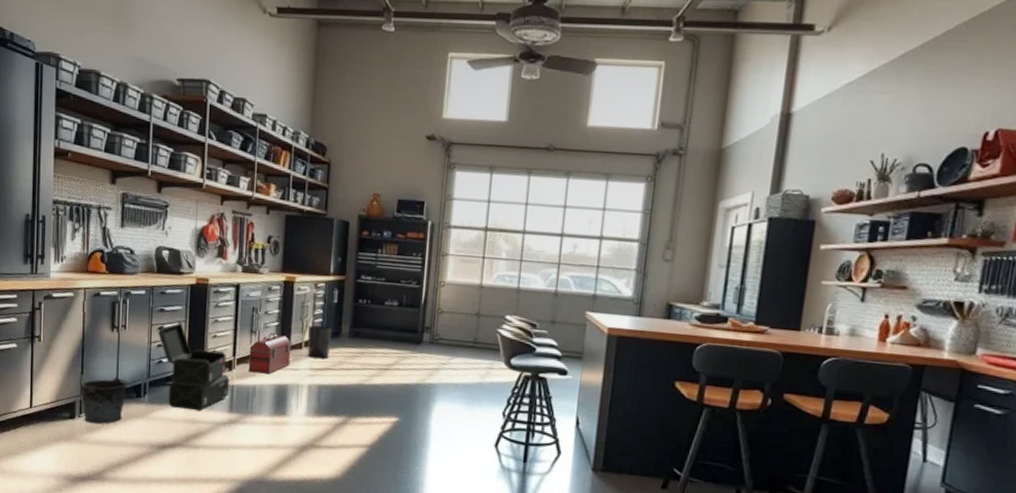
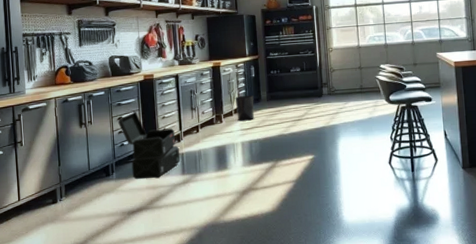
bucket: present [80,377,129,424] -> none [59,163,99,205]
toolbox: present [248,332,291,375] -> none [192,106,225,141]

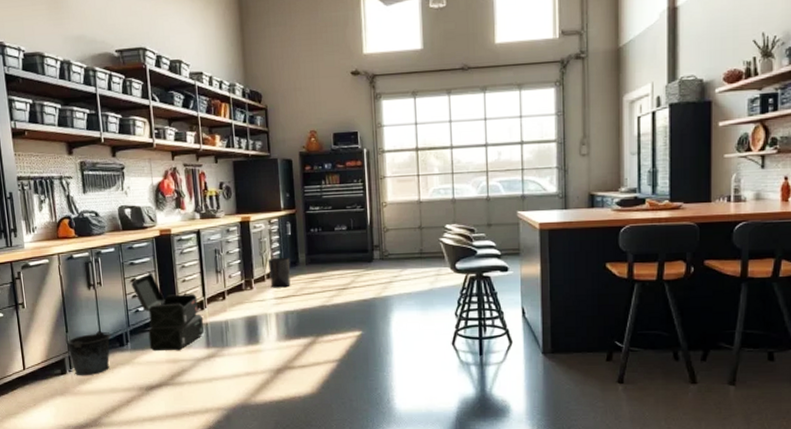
bucket: none [59,163,99,205] -> present [67,330,112,376]

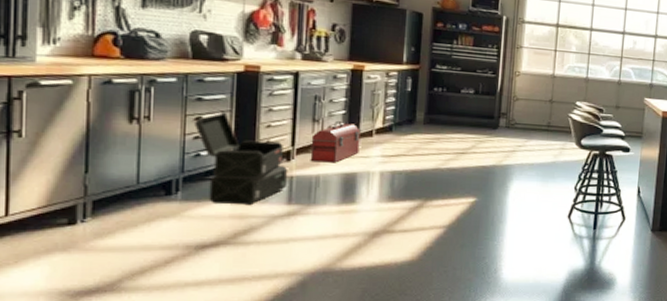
bucket: present [67,330,112,376] -> none [84,174,155,229]
toolbox: none [217,269,256,309] -> present [310,120,361,163]
waste bin: present [267,257,291,288] -> none [378,112,406,146]

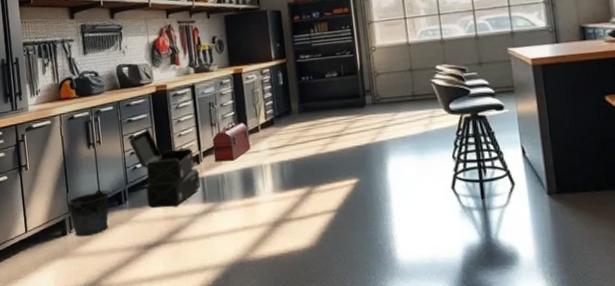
bucket: none [84,174,155,229] -> present [67,189,111,237]

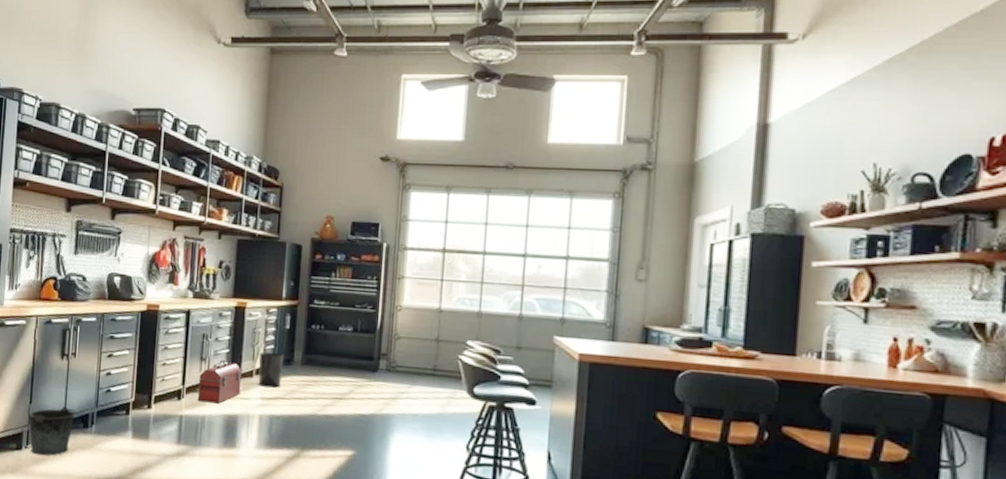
tool box: present [129,129,201,208] -> none [107,350,179,442]
waste bin: none [260,106,284,139] -> present [258,352,284,388]

